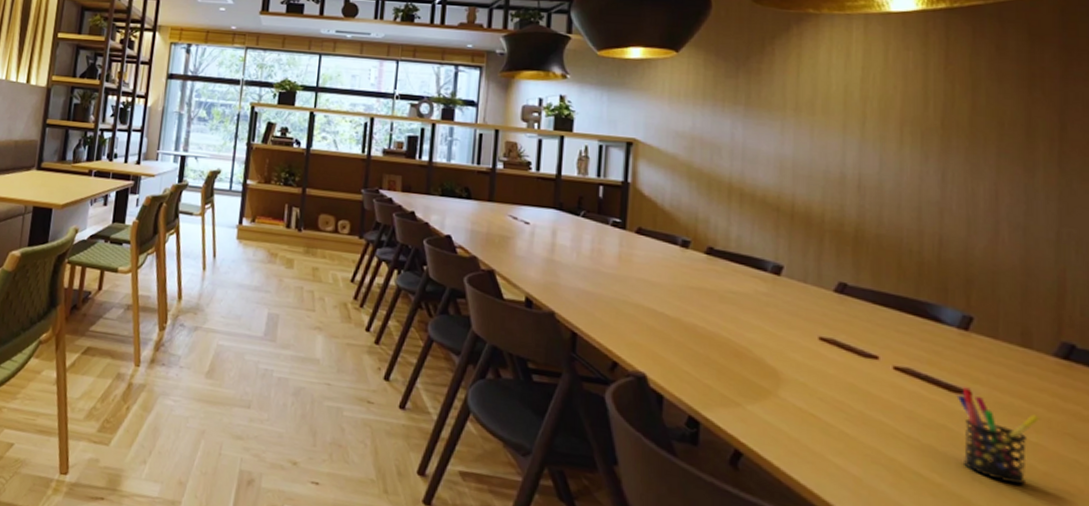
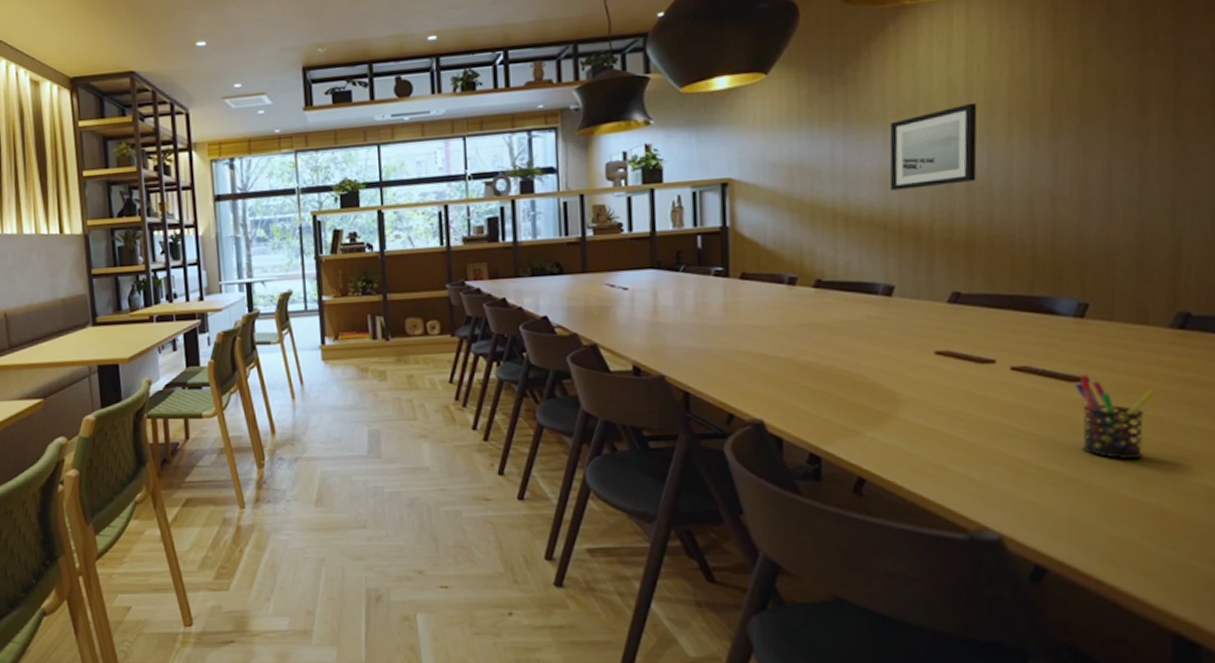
wall art: none [784,109,871,181] -> present [889,102,978,191]

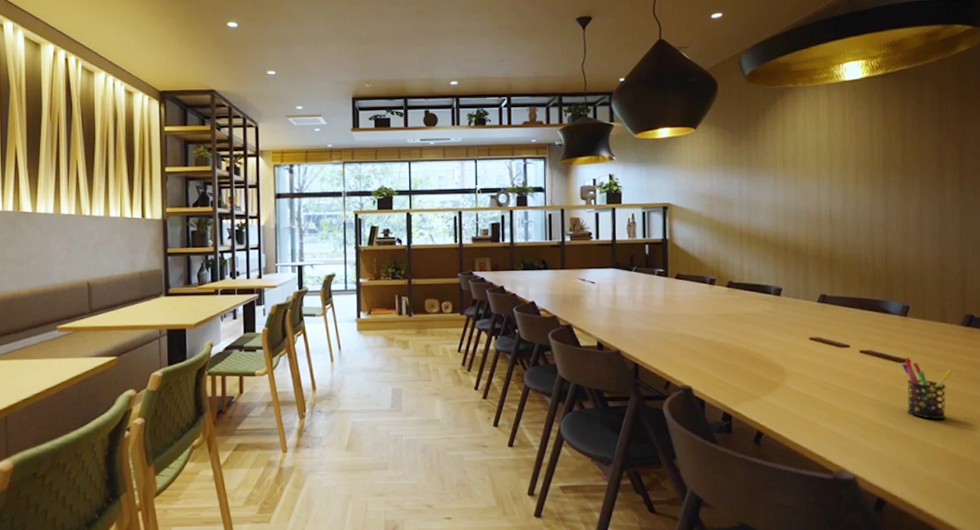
wall art: present [889,102,978,191] -> none [778,159,836,219]

